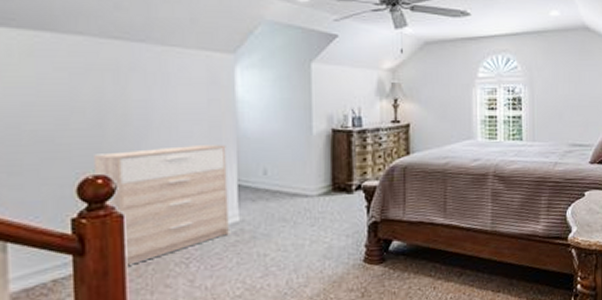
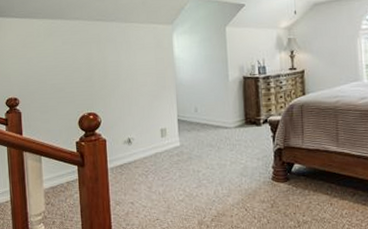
sideboard: present [94,144,229,267] -> none [87,90,173,176]

